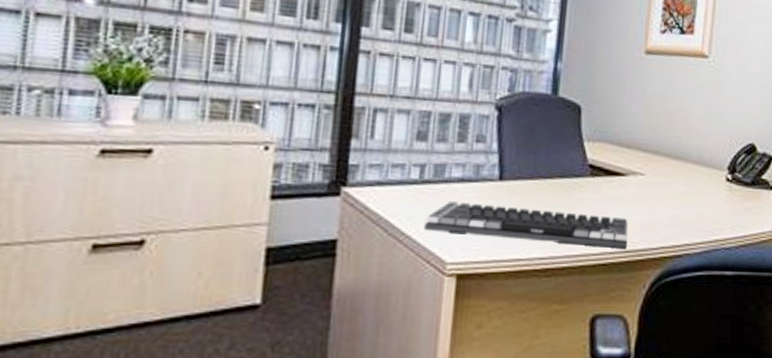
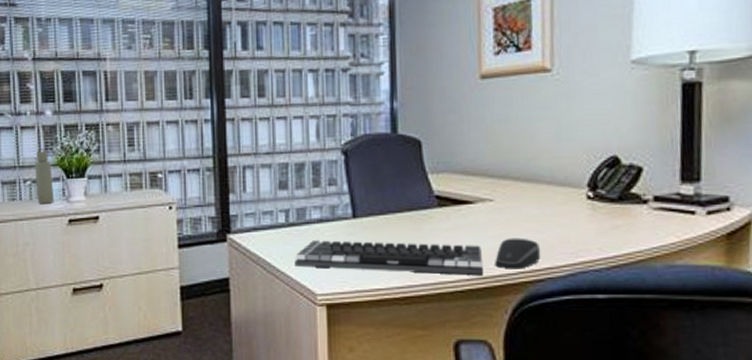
bottle: none [48,47,83,125] -> present [35,148,54,204]
computer mouse: none [639,213,682,244] -> present [495,238,541,269]

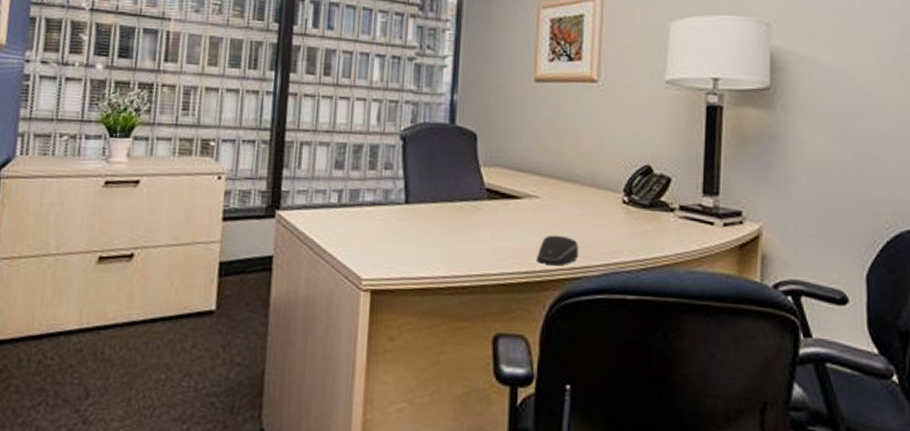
bottle: present [35,148,54,204] -> none [72,102,94,162]
computer keyboard: present [294,240,484,276] -> none [342,223,526,271]

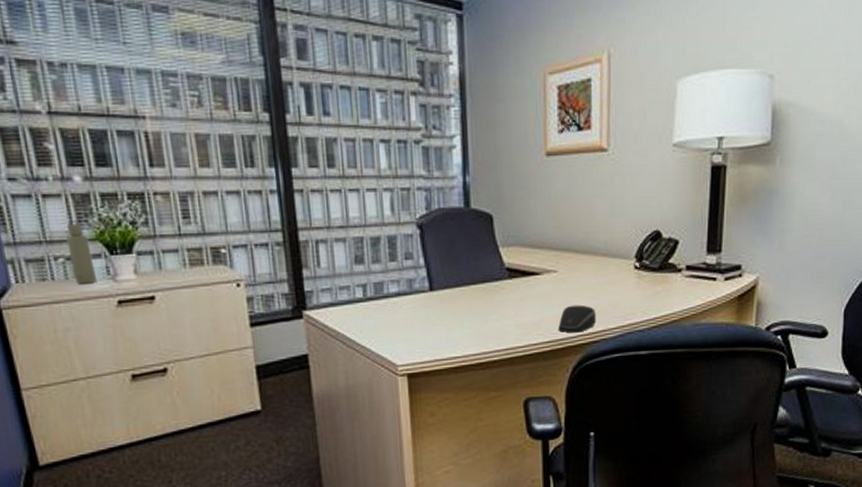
bottle: none [72,102,94,162] -> present [66,220,96,284]

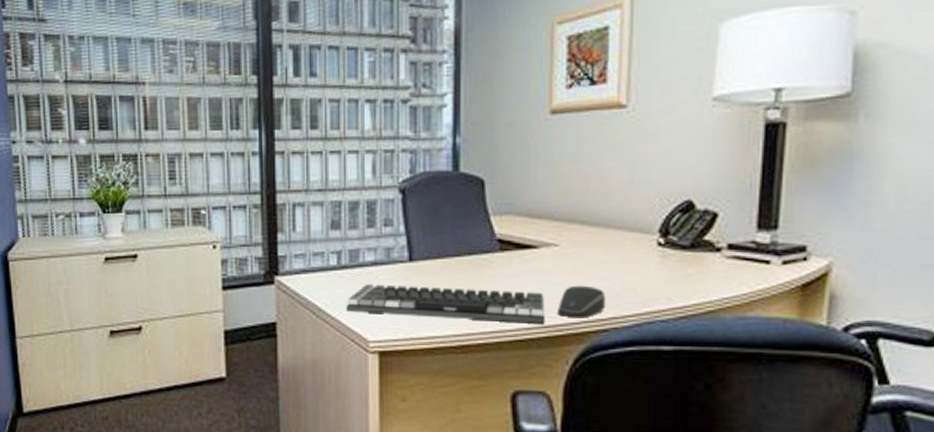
bottle: present [66,220,96,284] -> none [68,180,89,240]
computer keyboard: none [374,312,549,341] -> present [346,284,545,325]

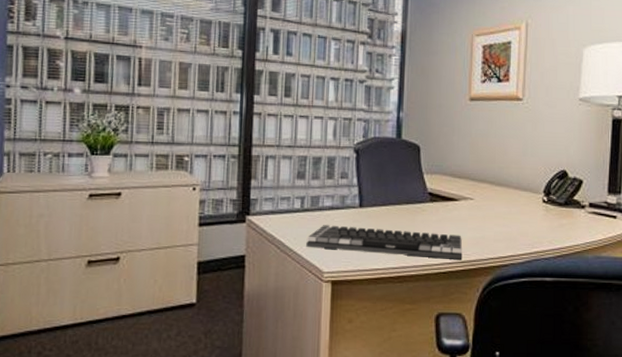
computer mouse: present [557,285,606,318] -> none [471,230,507,256]

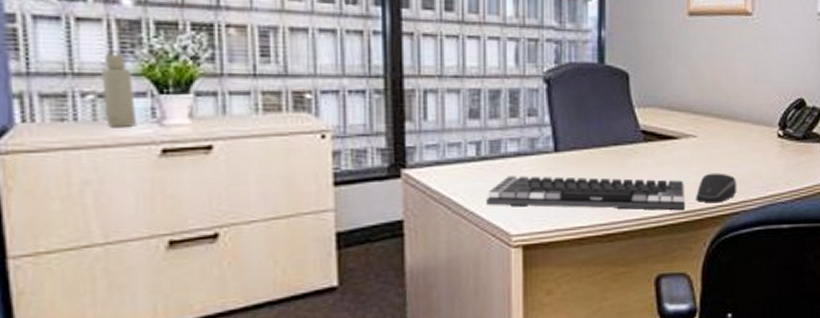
bottle: none [57,123,76,177] -> present [102,50,136,127]
computer mouse: none [471,230,507,256] -> present [696,173,737,203]

